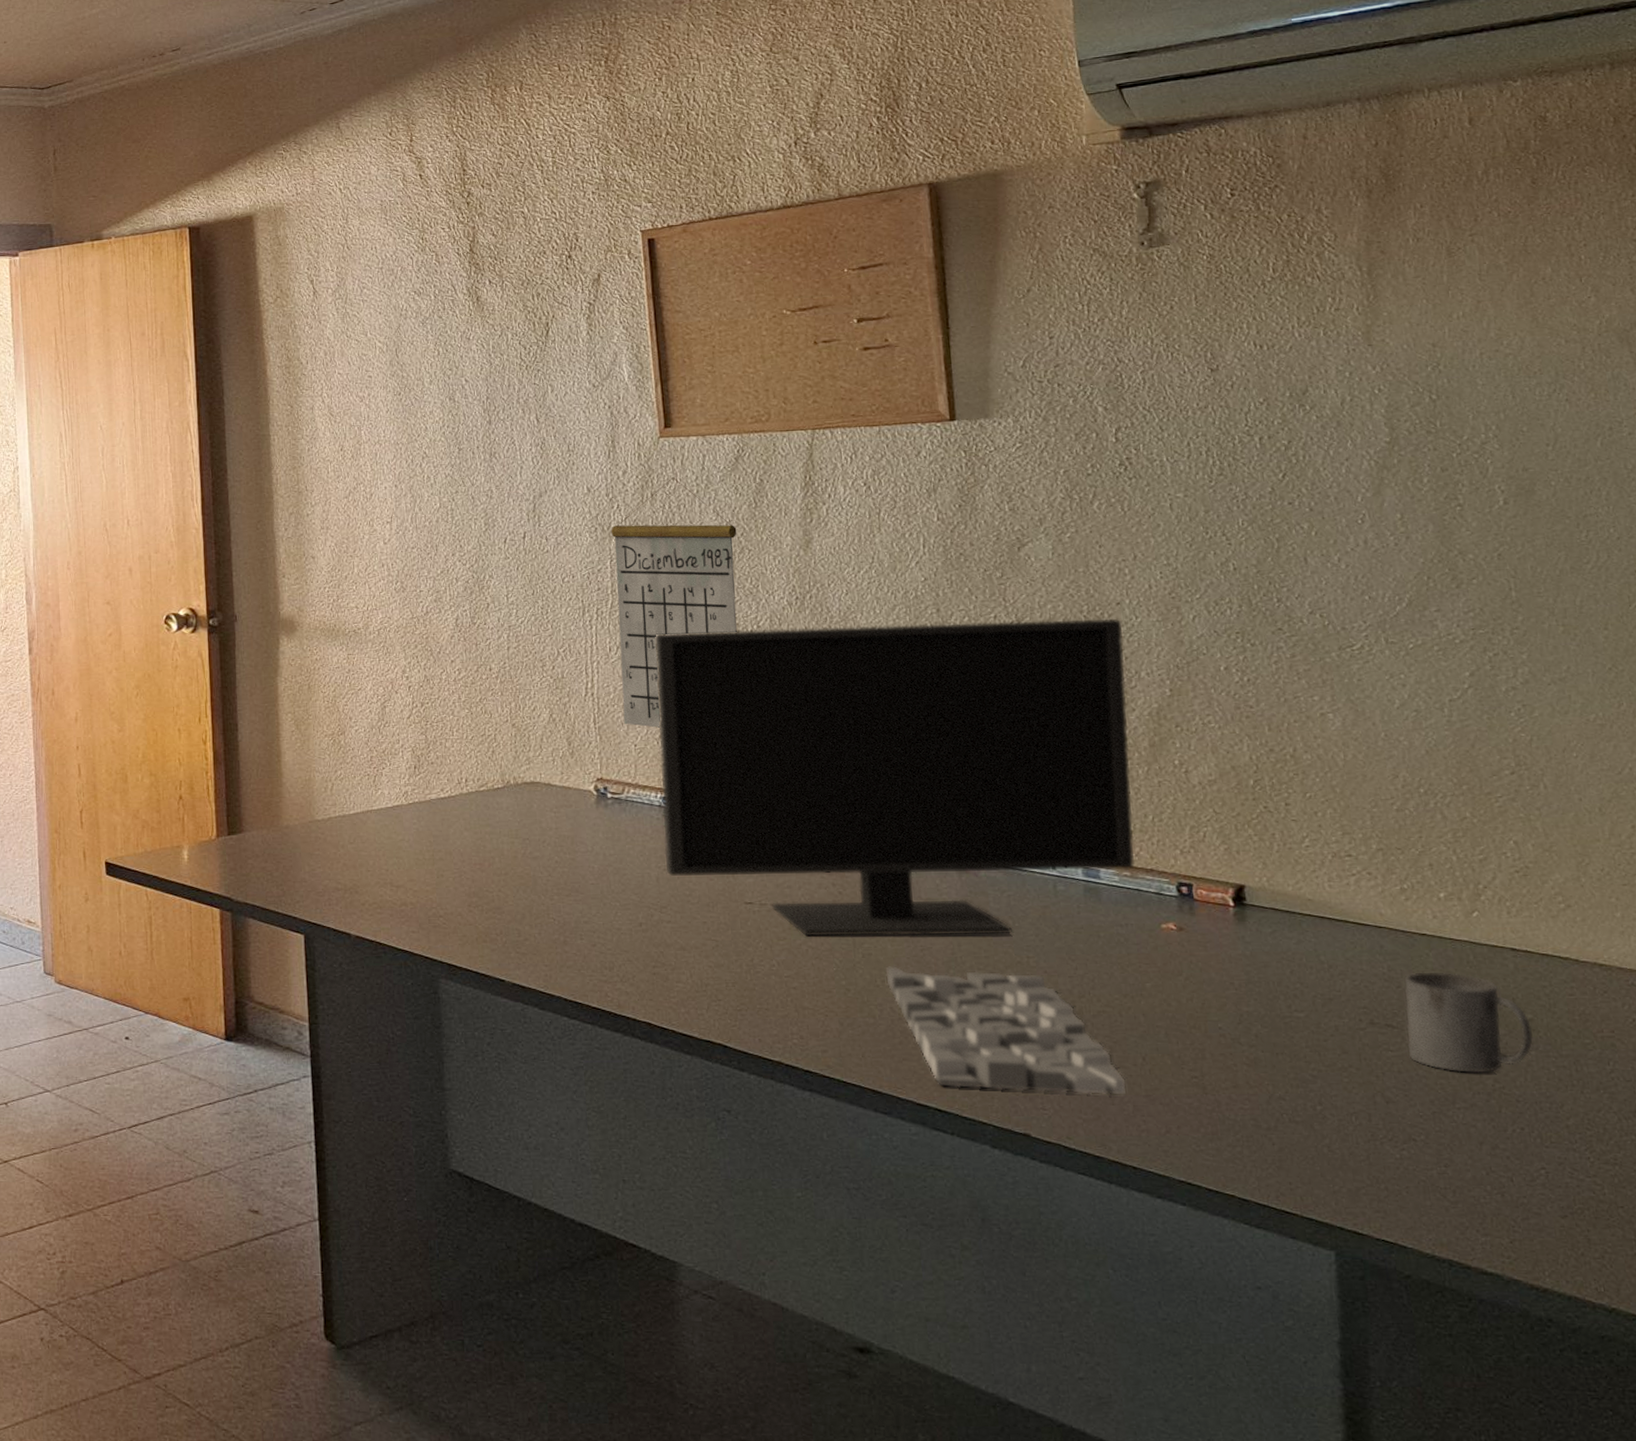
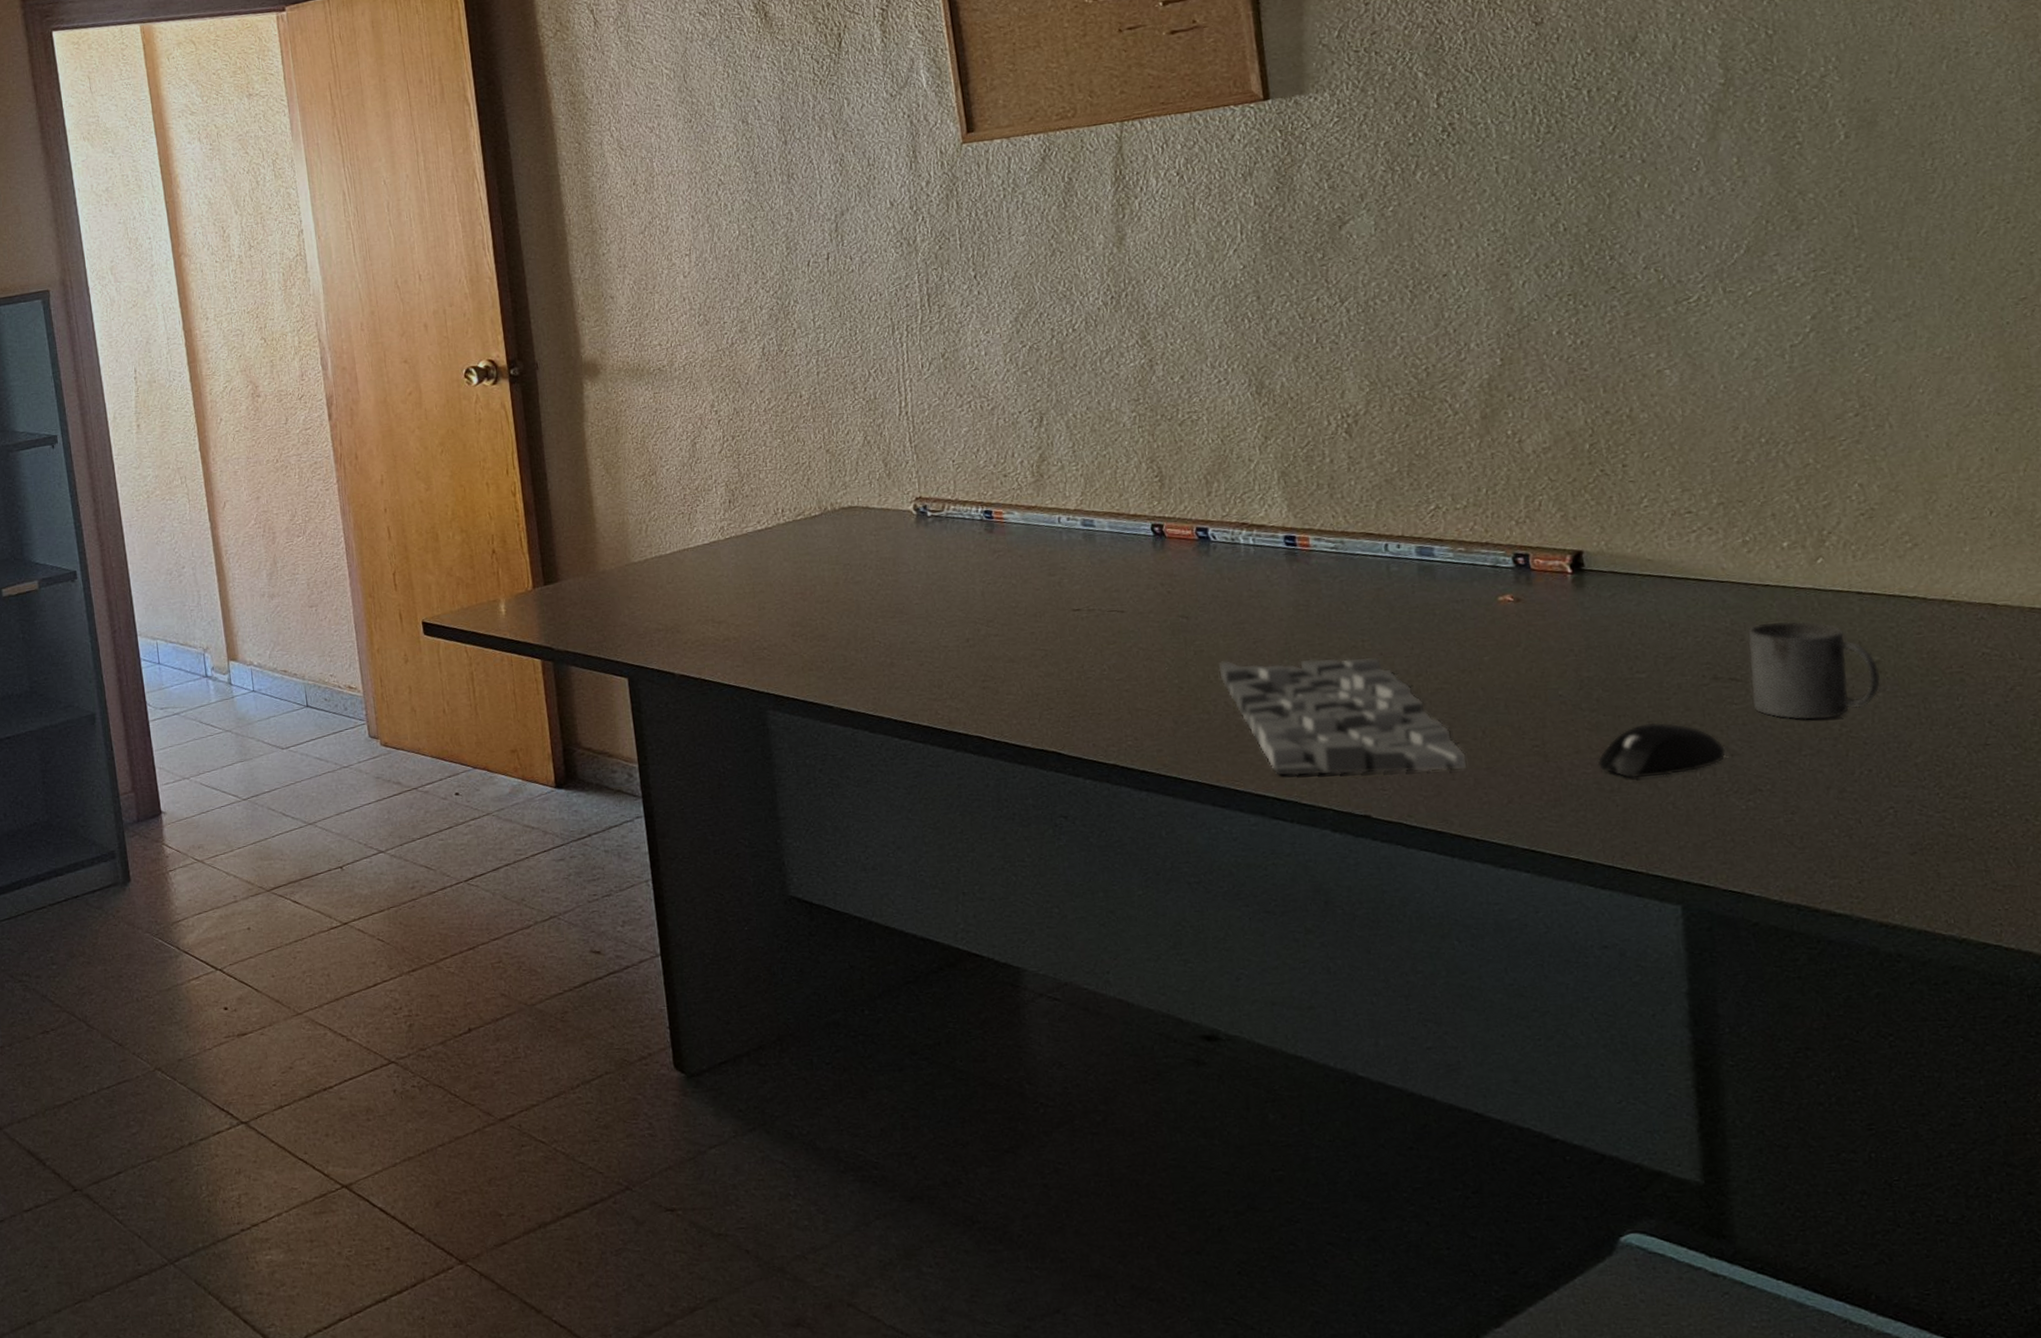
calendar: present [611,477,737,728] -> none [917,183,1052,442]
monitor: present [655,618,1135,937] -> none [967,290,1470,638]
mouse: none [1254,1063,1382,1118] -> present [1597,722,1727,778]

